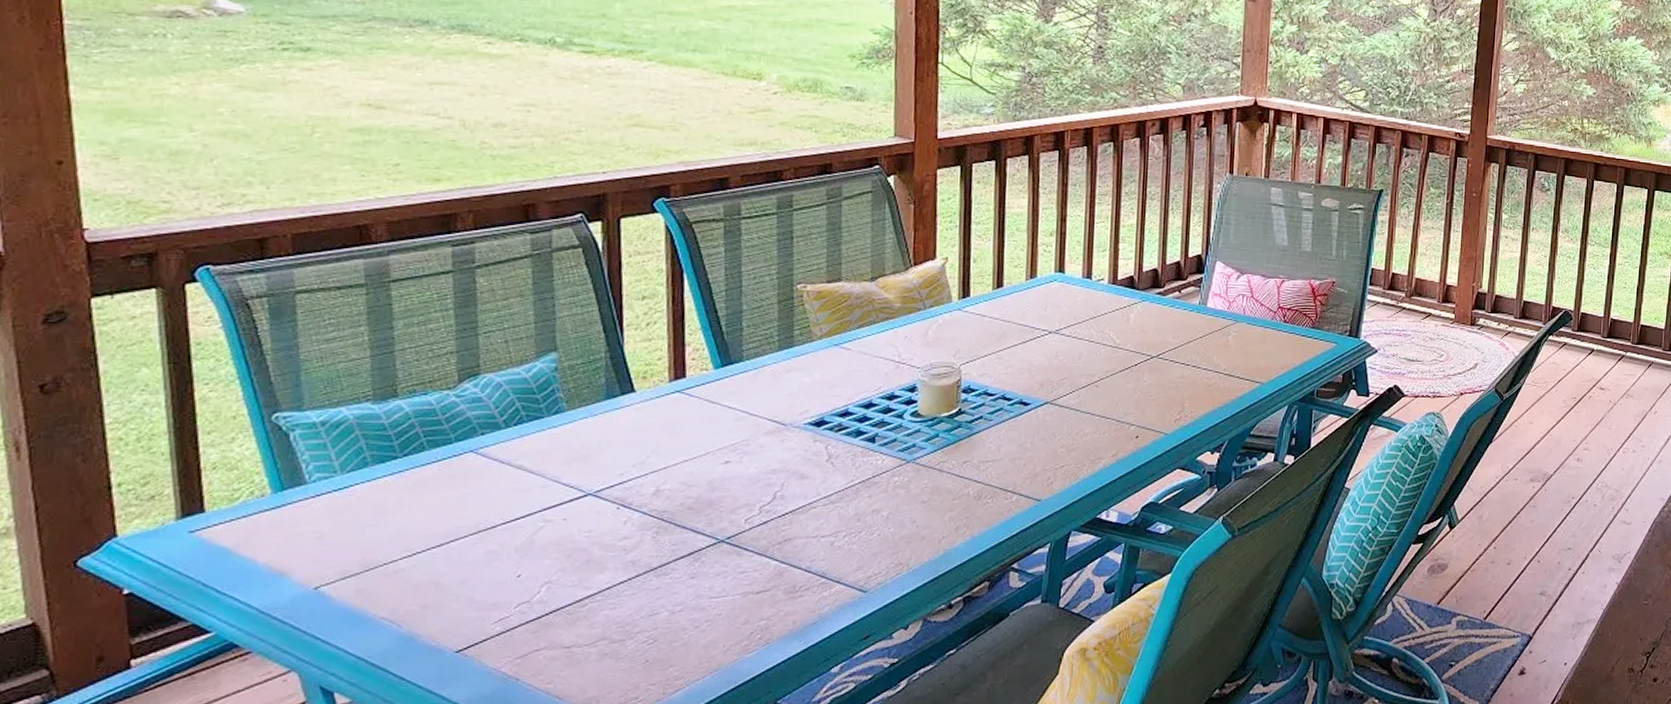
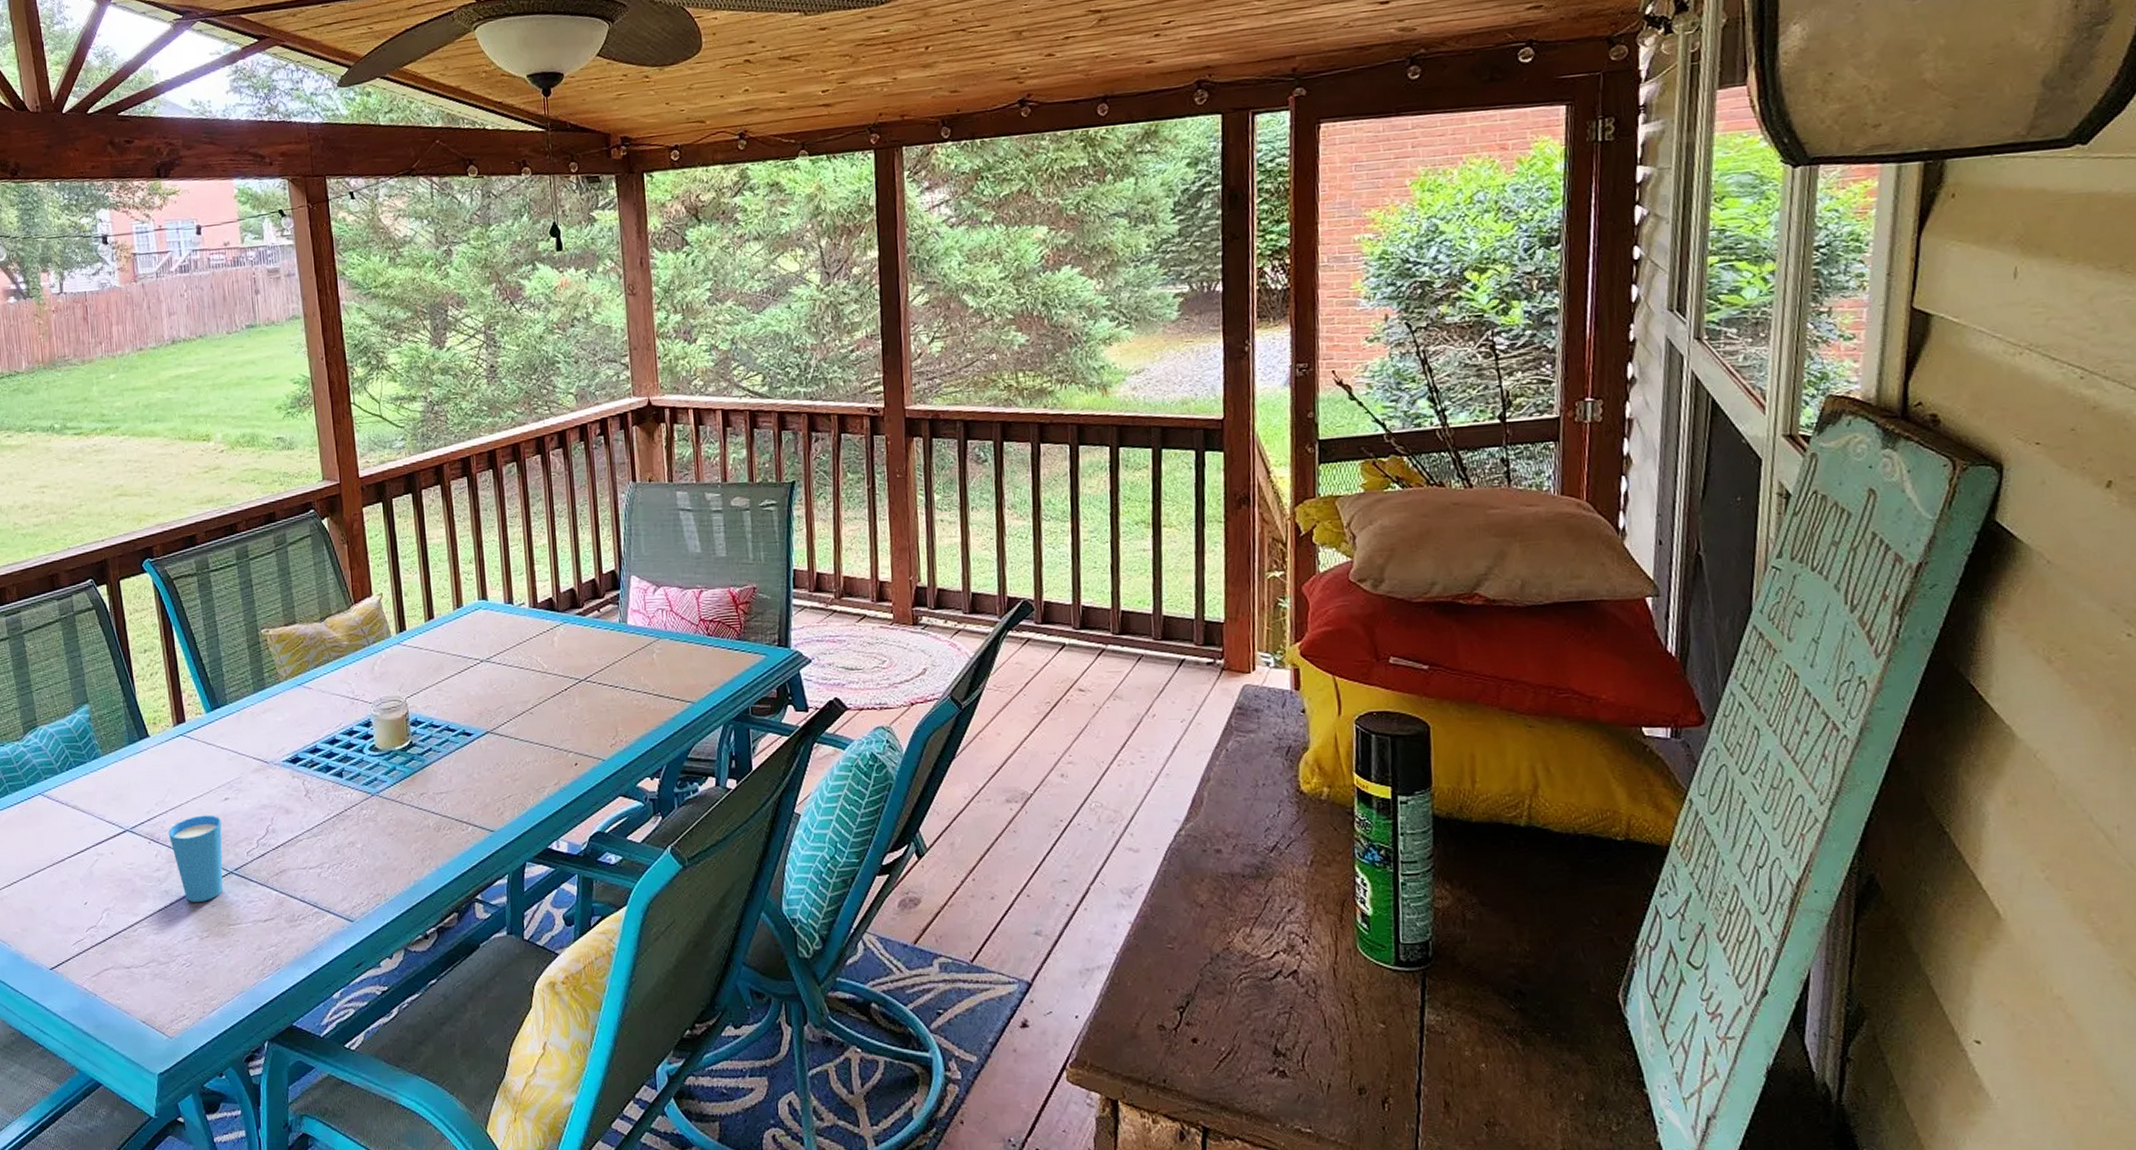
cup: none [644,479,717,573] -> present [168,815,223,902]

